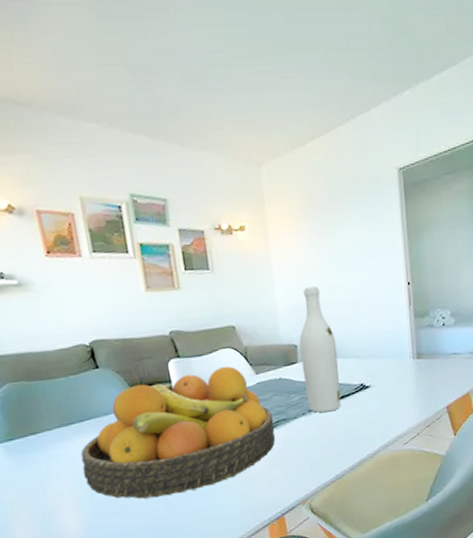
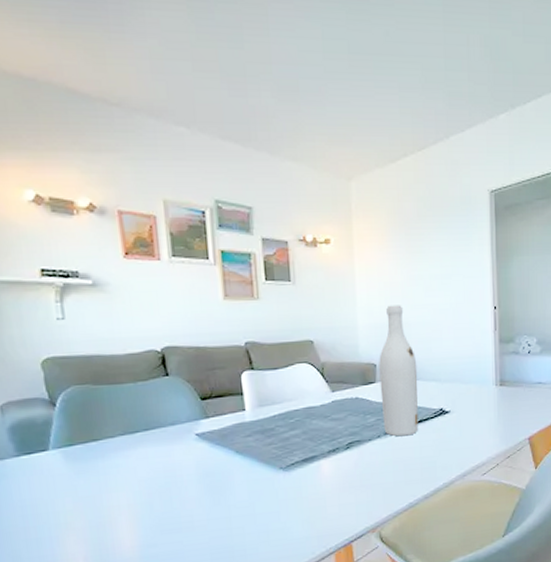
fruit bowl: present [80,366,275,499] -> none [142,381,348,517]

